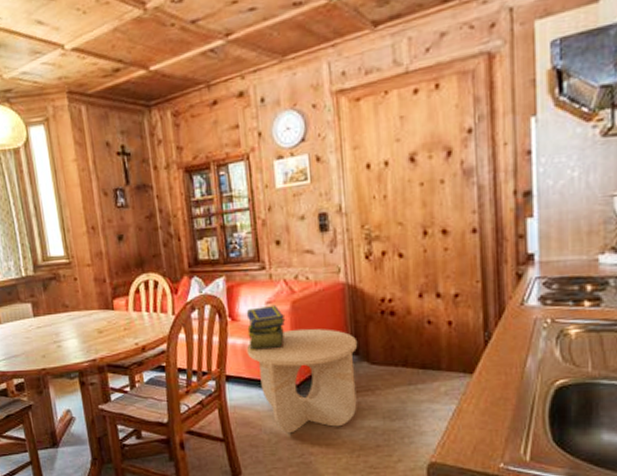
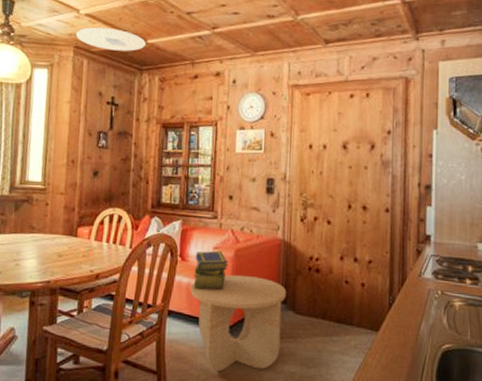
ceiling light: none [65,60,149,89] -> present [75,27,146,51]

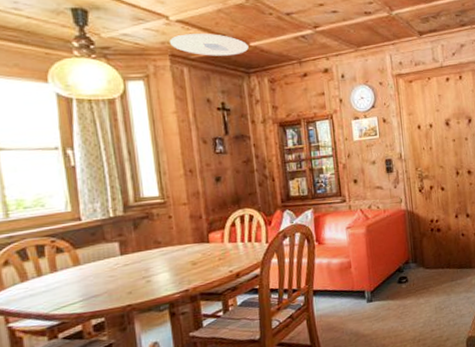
side table: present [190,274,287,372] -> none [330,245,417,332]
stack of books: present [193,250,229,291] -> none [330,229,362,268]

